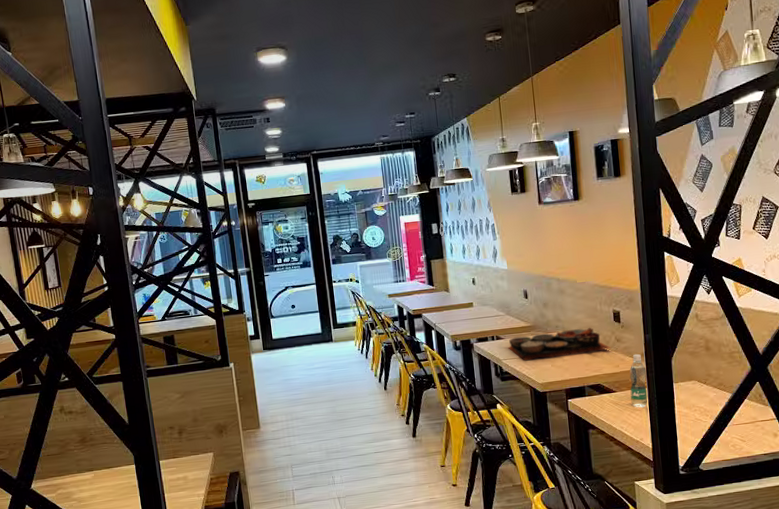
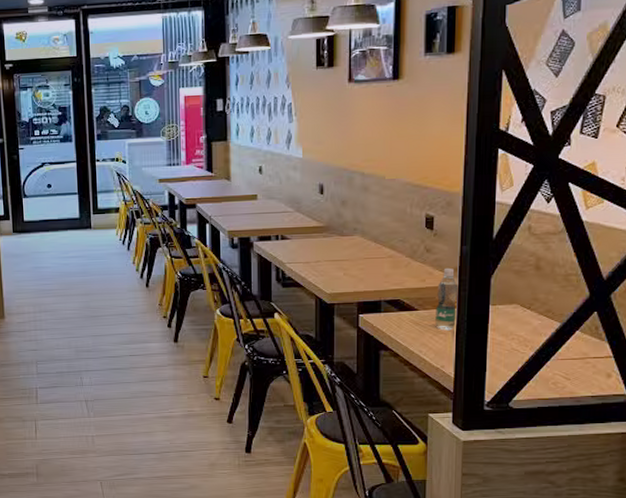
food tray: present [508,328,611,360] -> none [294,233,418,265]

